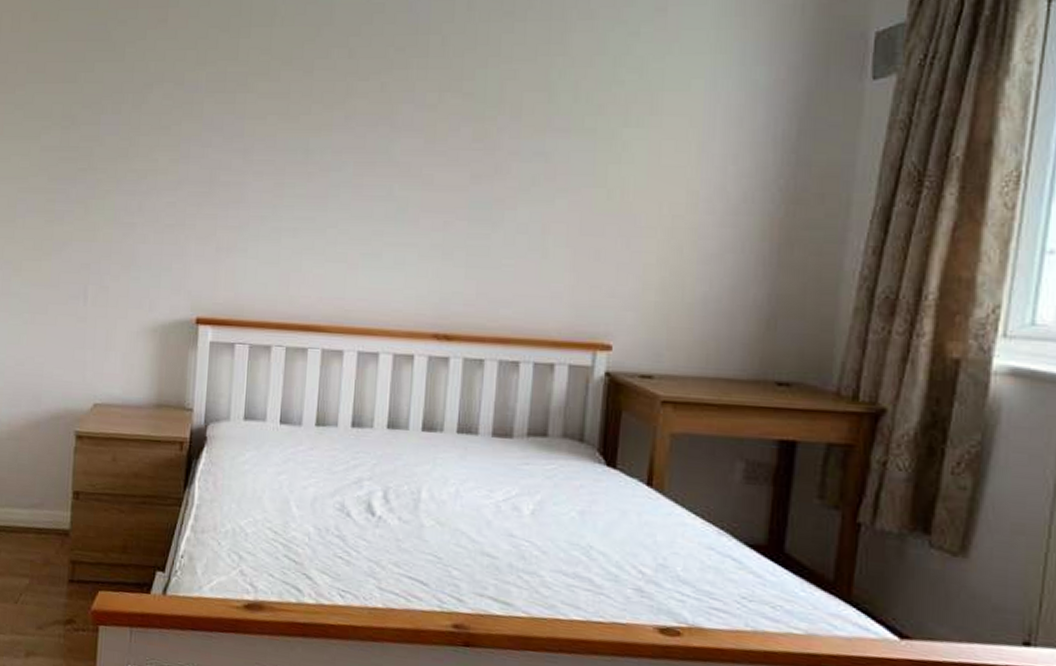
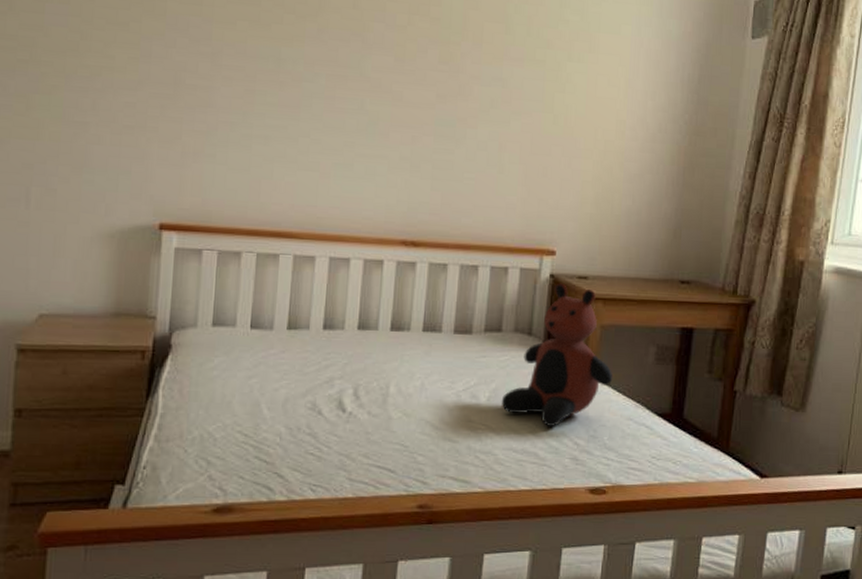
teddy bear: none [547,382,688,550] -> present [501,283,613,426]

